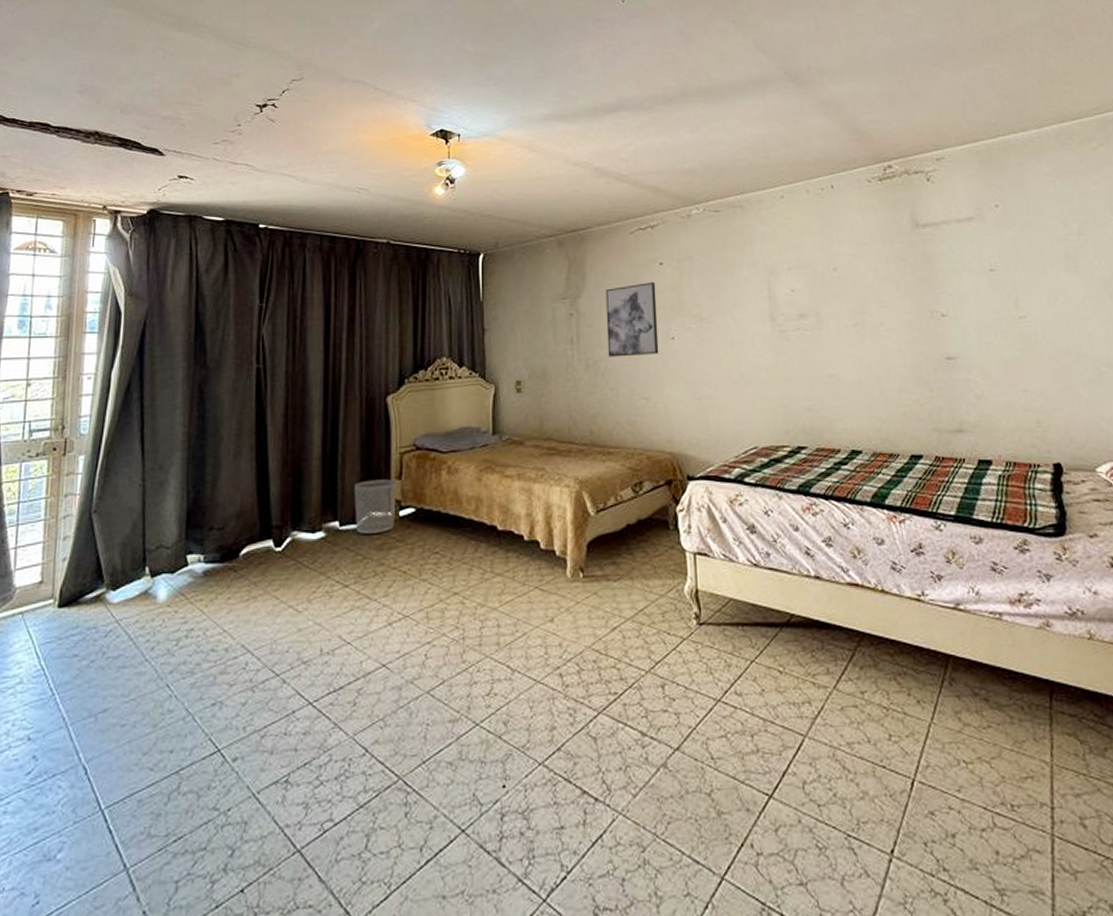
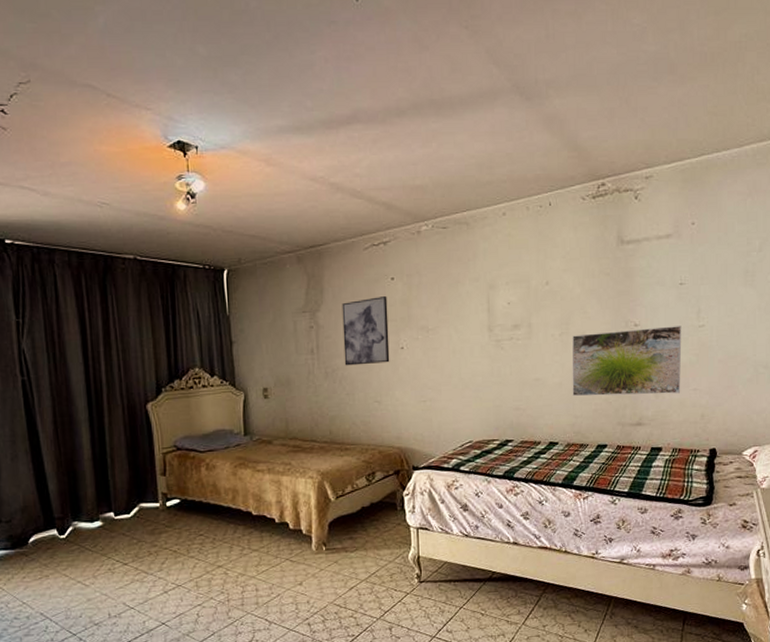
waste bin: present [354,479,397,534] -> none [124,476,163,522]
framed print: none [869,317,1007,397] -> present [572,326,682,397]

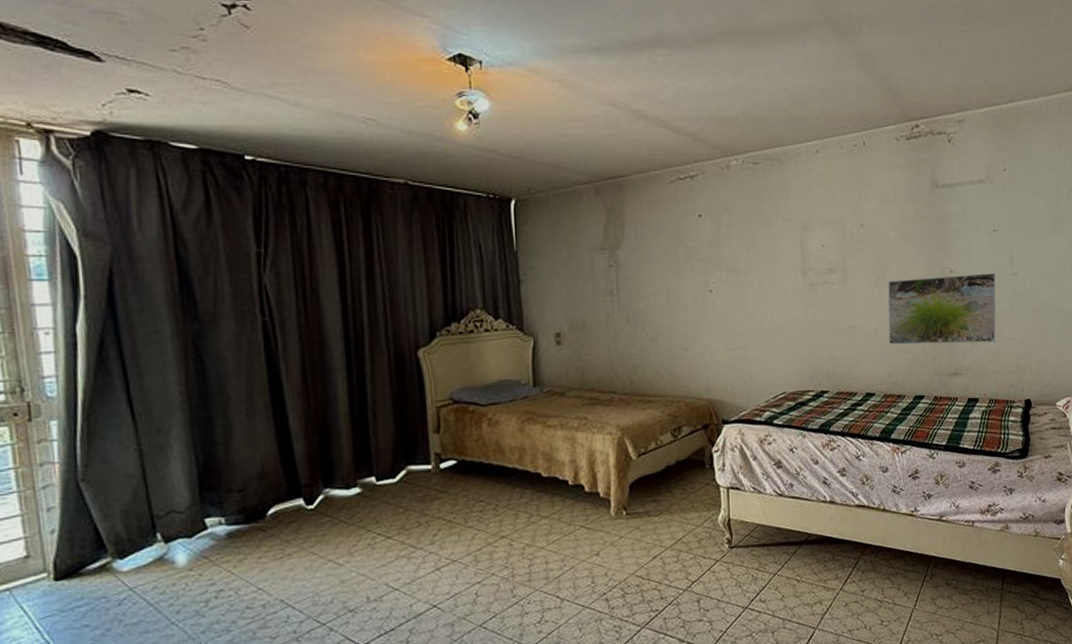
wall art: present [342,296,390,366] -> none [644,235,698,309]

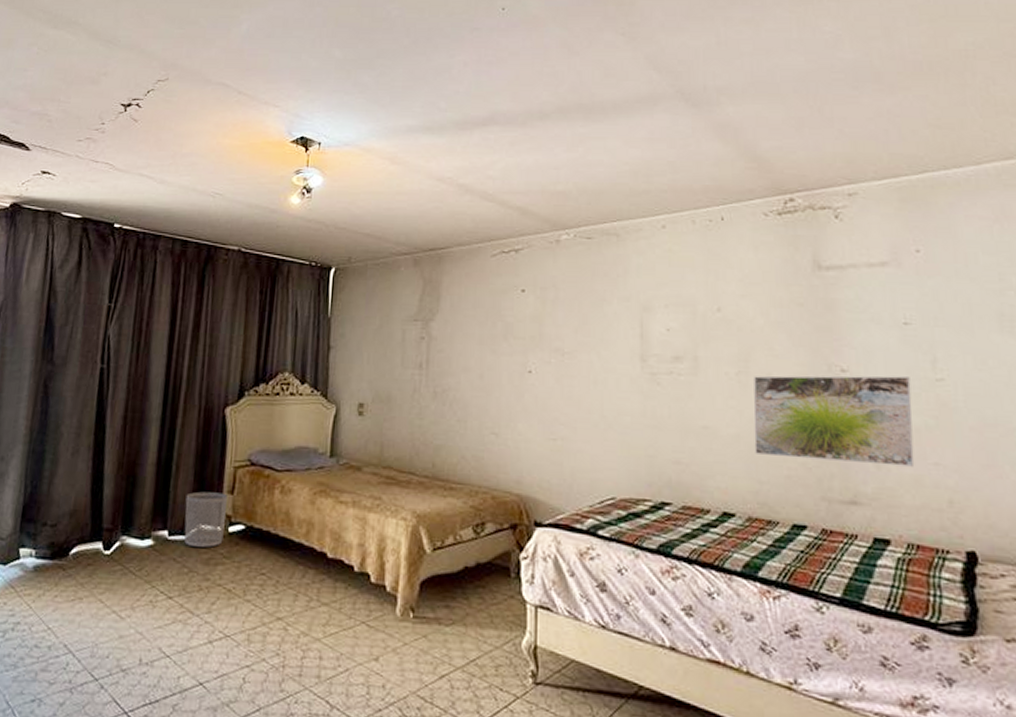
waste bin: none [389,433,436,488] -> present [184,491,228,548]

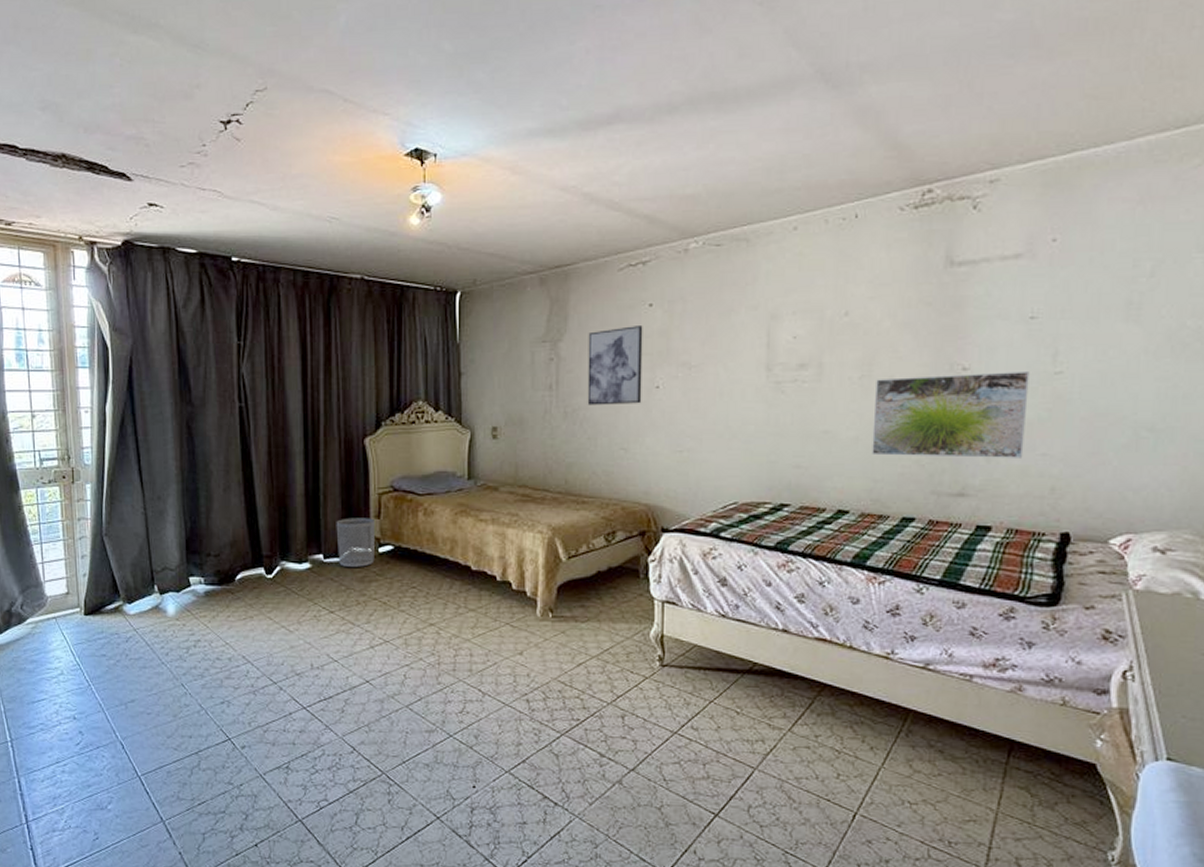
wall art: none [458,310,515,388] -> present [587,326,643,405]

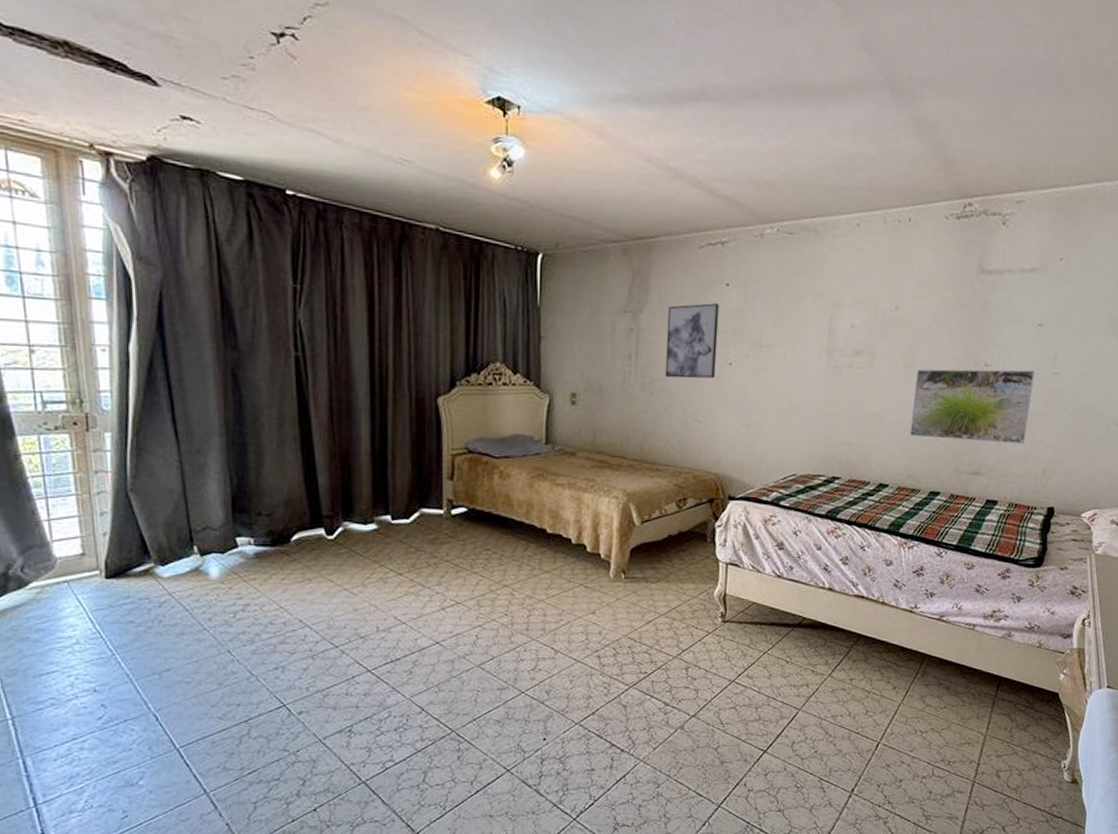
waste bin: present [336,518,376,567] -> none [405,478,449,529]

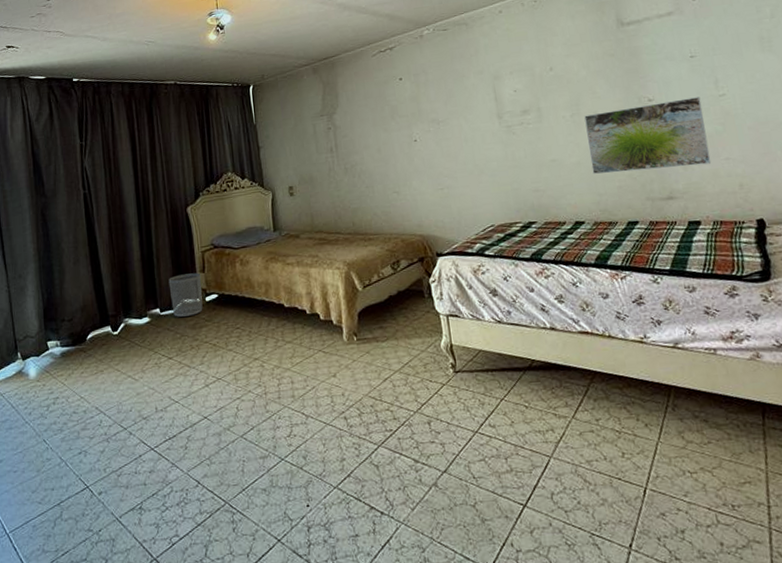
waste bin: none [405,478,449,529] -> present [168,273,203,317]
wall art: present [665,303,720,379] -> none [355,95,405,161]

